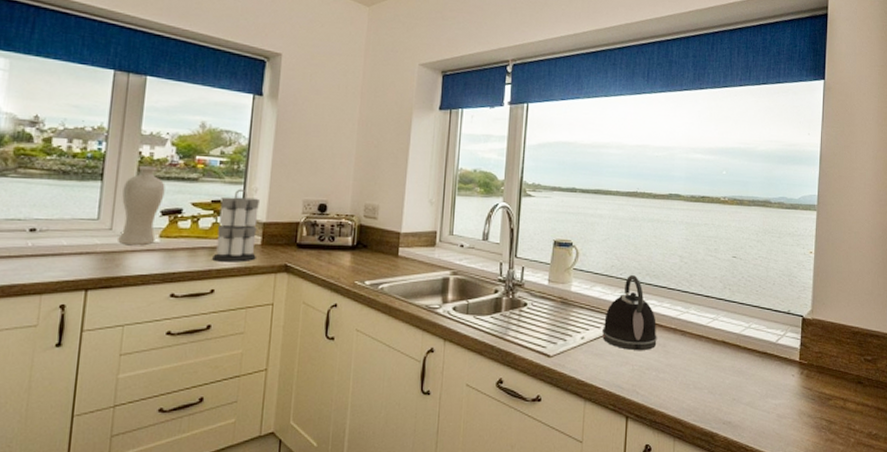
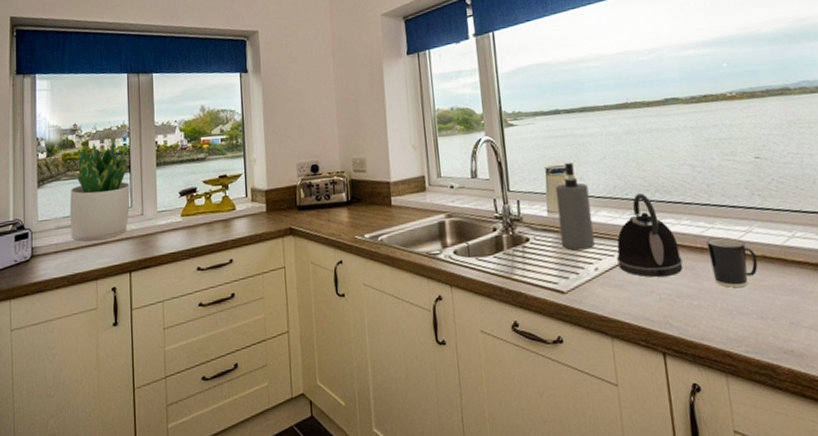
planter: none [13,140,110,252] -> present [68,138,132,242]
vase: present [118,166,165,246] -> none [147,153,180,228]
spice rack: present [212,189,261,262] -> none [226,161,264,233]
soap dispenser: none [556,239,589,319] -> present [548,163,595,250]
mug: none [679,321,718,366] -> present [706,237,758,288]

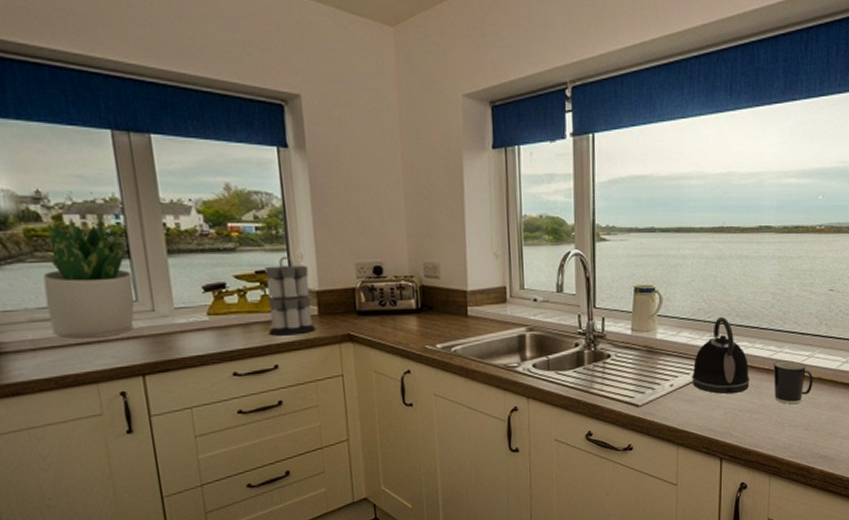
spice rack: none [226,161,264,233] -> present [265,256,316,336]
soap dispenser: present [548,163,595,250] -> none [636,283,674,368]

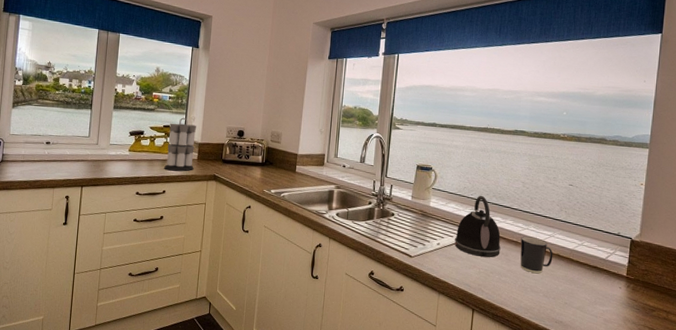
planter: present [35,214,135,340] -> none [36,80,96,159]

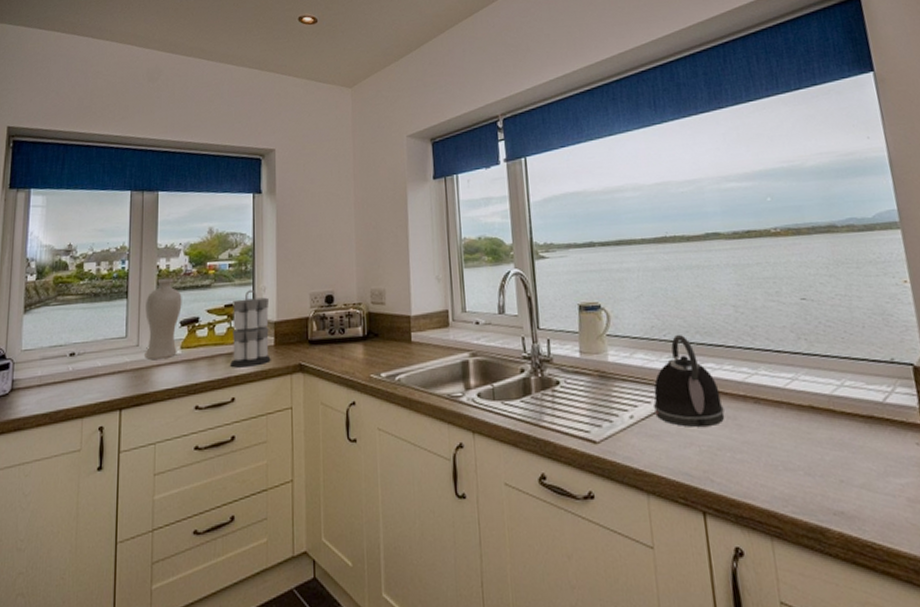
vase: none [102,99,133,157] -> present [145,278,182,361]
mug: present [520,236,553,274] -> none [750,384,805,441]

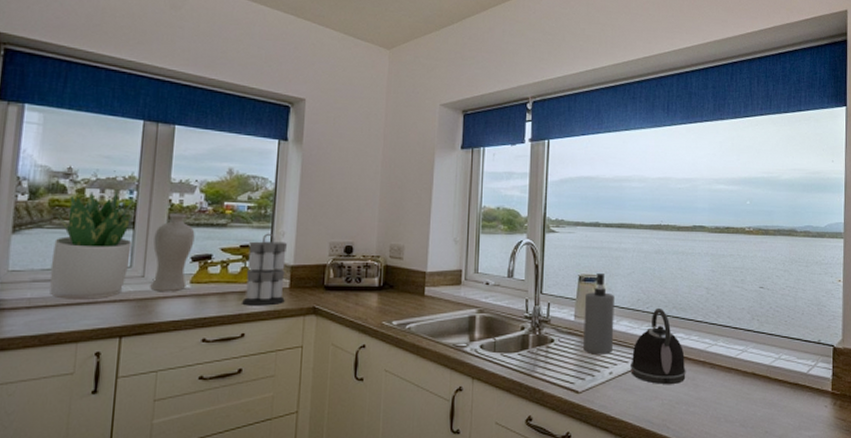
planter: none [57,261,131,376] -> present [49,189,141,301]
soap dispenser: none [581,300,630,396] -> present [581,274,614,355]

